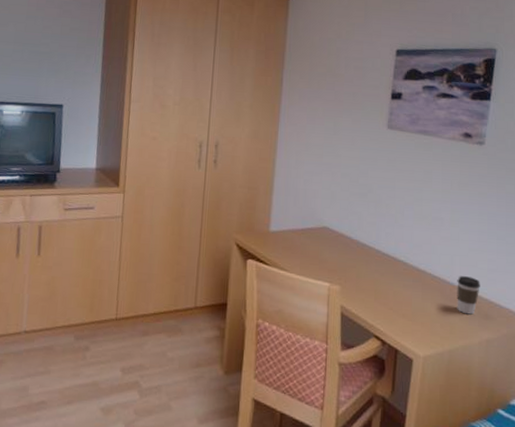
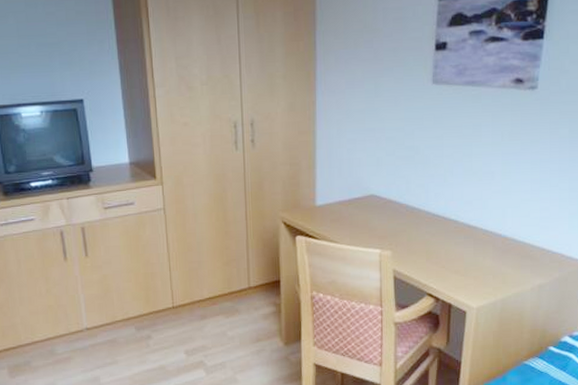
coffee cup: present [457,276,480,315] -> none [509,227,533,264]

